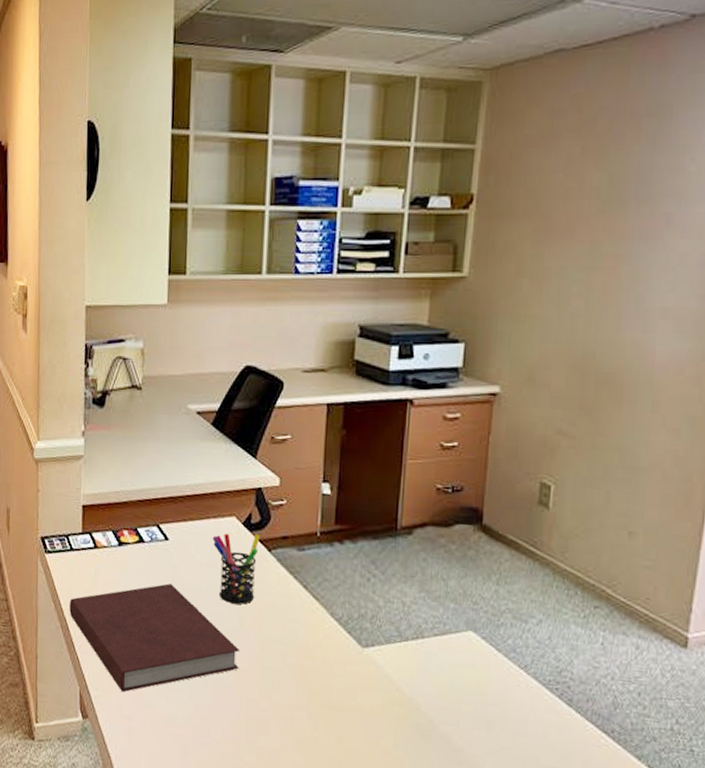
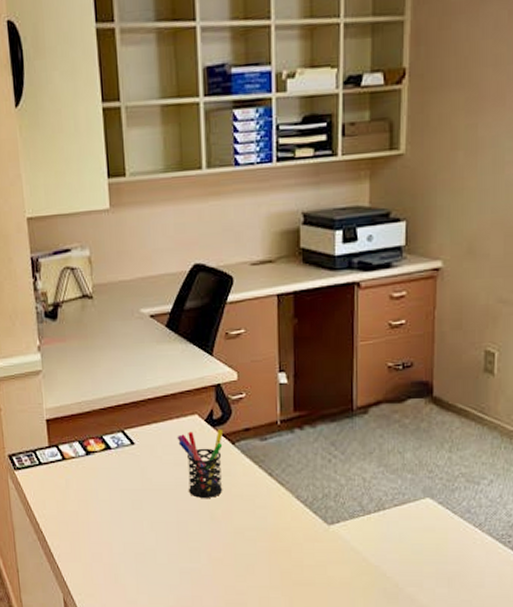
notebook: present [69,583,241,693] -> none [44,486,215,594]

